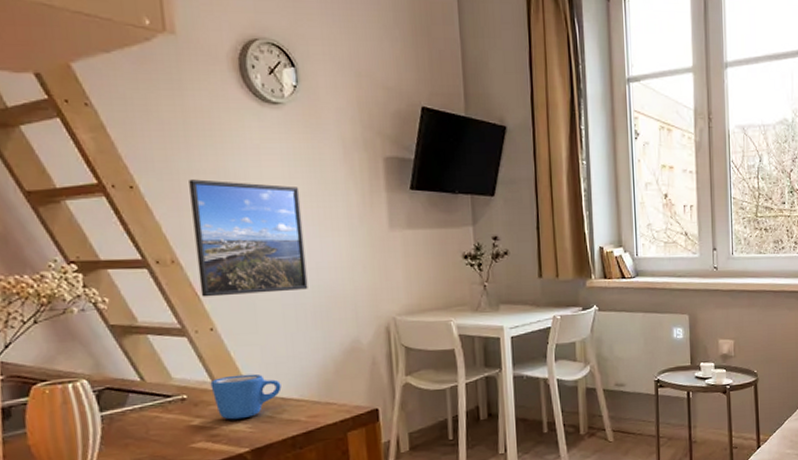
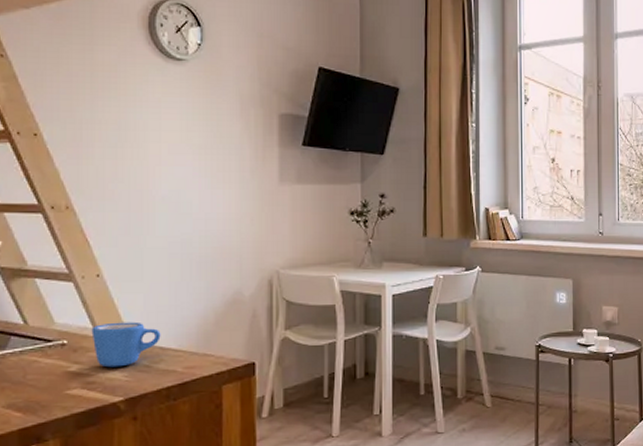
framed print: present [189,179,308,297] -> none [91,129,196,243]

